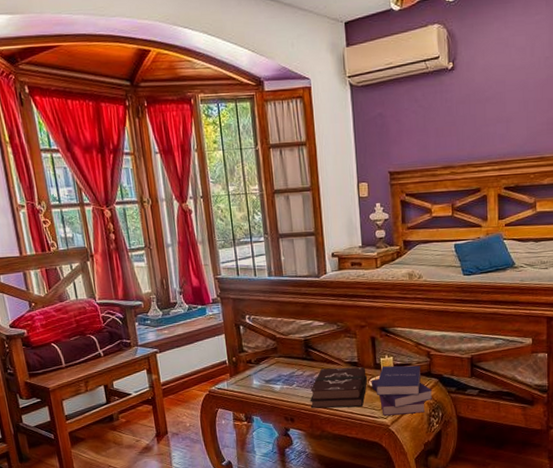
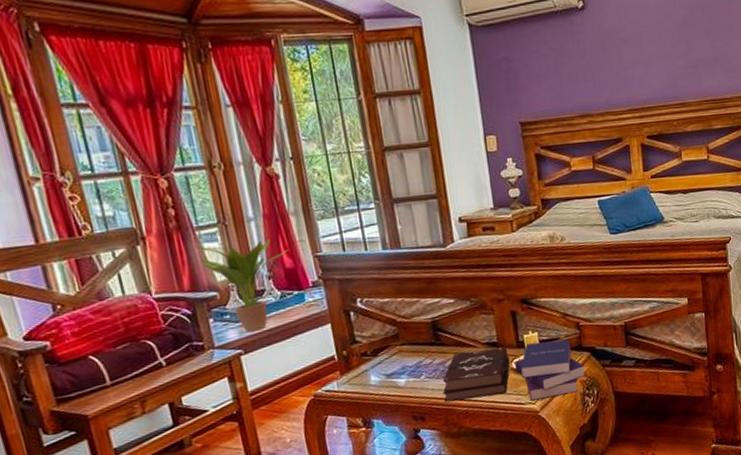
potted plant: none [123,260,196,336] -> present [187,239,289,333]

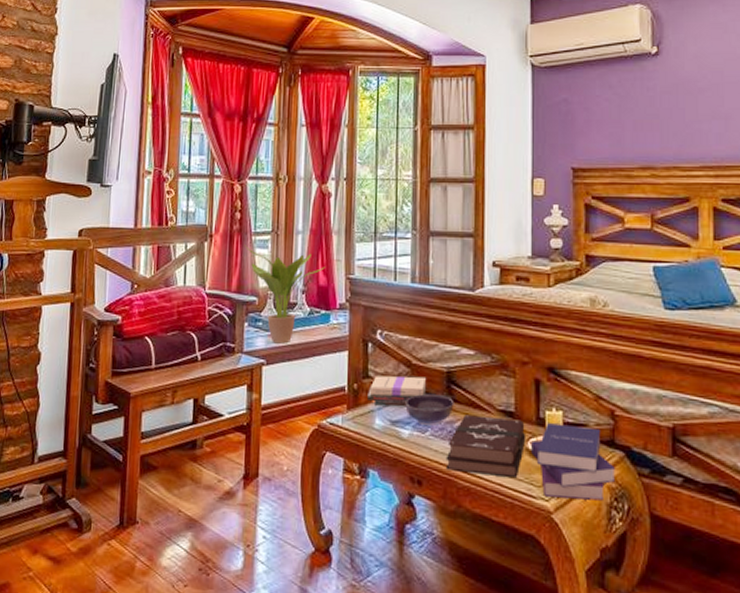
books: none [358,330,416,365] -> present [368,375,427,407]
bowl: none [396,342,443,372] -> present [405,393,454,426]

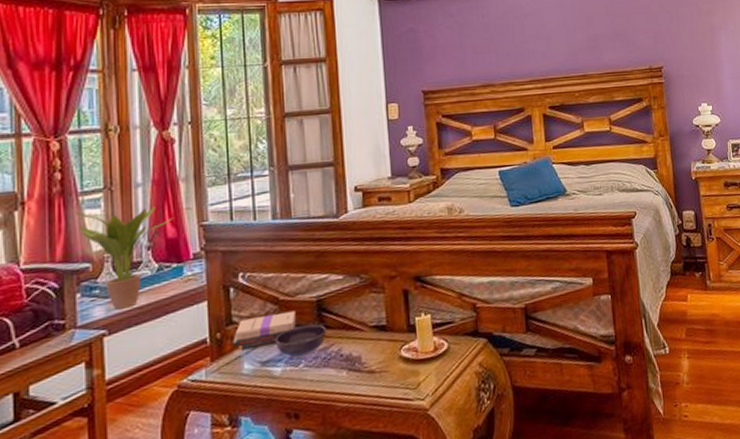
hardback book: present [445,414,527,477] -> none [322,331,400,397]
book: present [531,423,615,501] -> none [404,322,481,396]

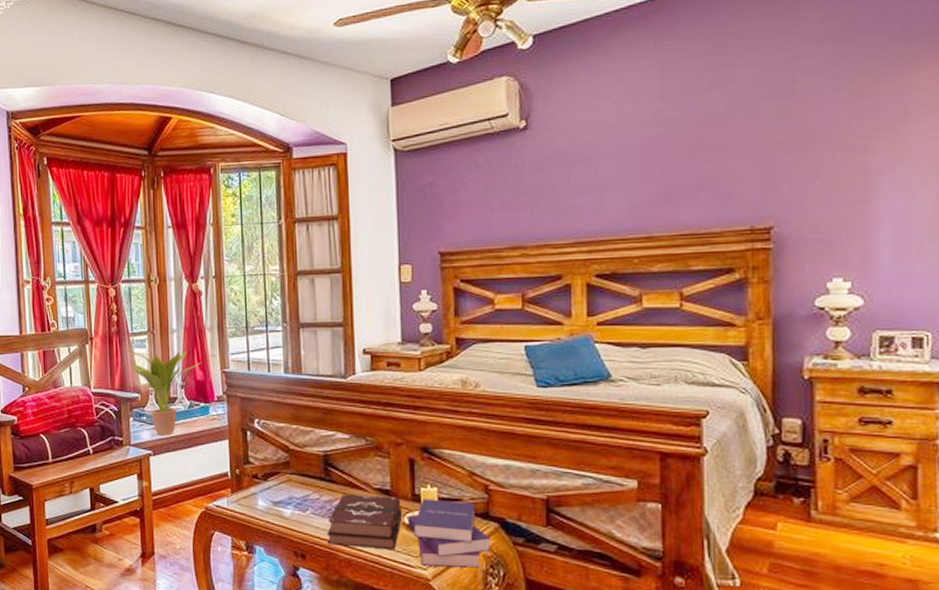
books: present [233,310,298,351] -> none [249,460,306,489]
bowl: present [275,324,327,359] -> none [285,475,332,505]
hardback book: none [322,331,400,397] -> present [326,494,403,549]
book: none [404,322,481,396] -> present [408,499,490,568]

